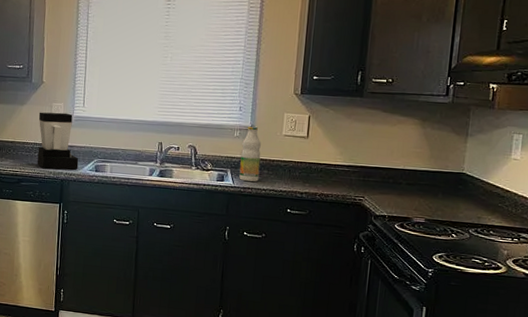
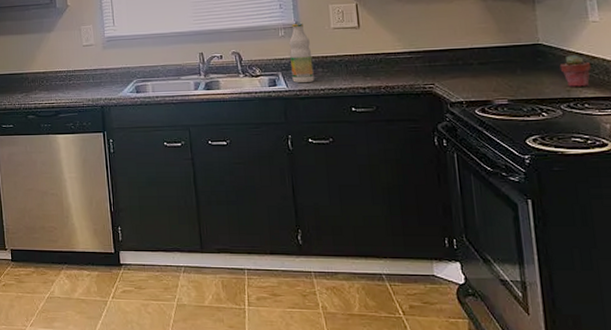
coffee maker: present [37,112,79,170] -> none [68,34,118,97]
potted succulent: none [476,186,504,216] -> present [559,55,592,87]

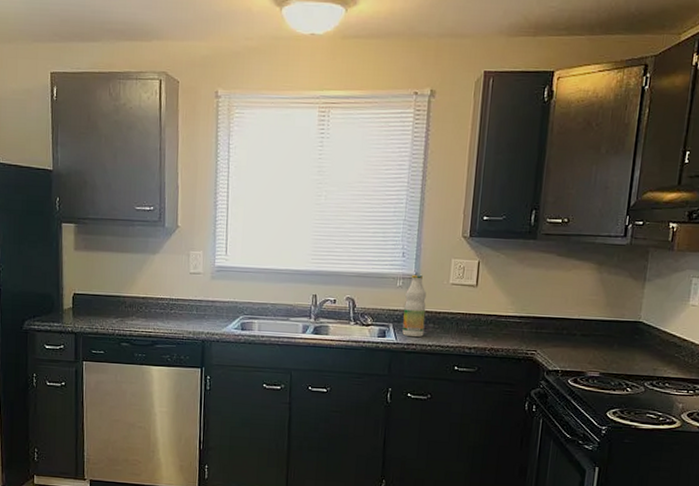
potted succulent: present [559,55,592,87] -> none [652,336,681,367]

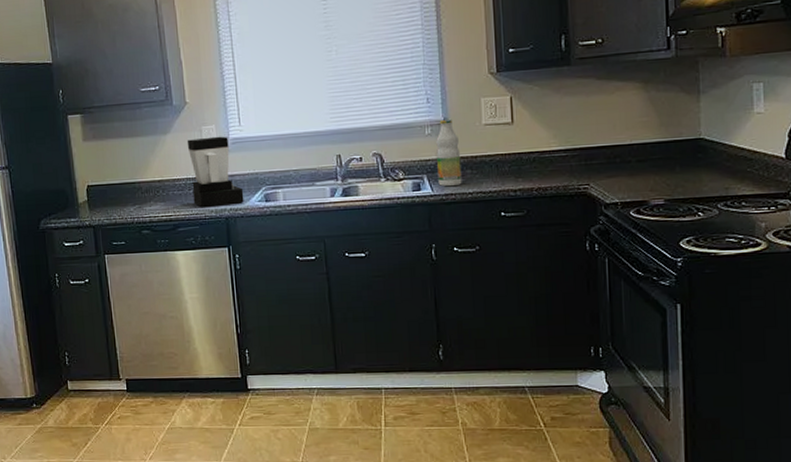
coffee maker: none [173,262,222,329] -> present [187,136,244,208]

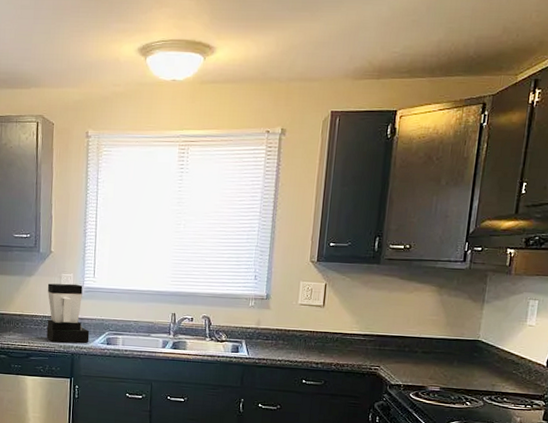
bottle: present [436,120,462,186] -> none [254,296,277,352]

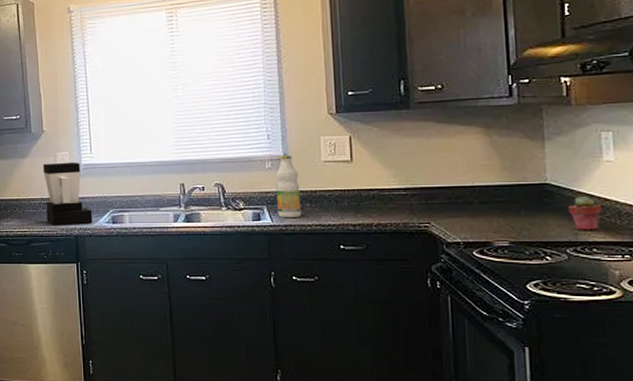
bottle: none [254,296,277,352] -> present [276,156,301,217]
potted succulent: none [491,354,518,383] -> present [568,196,603,230]

